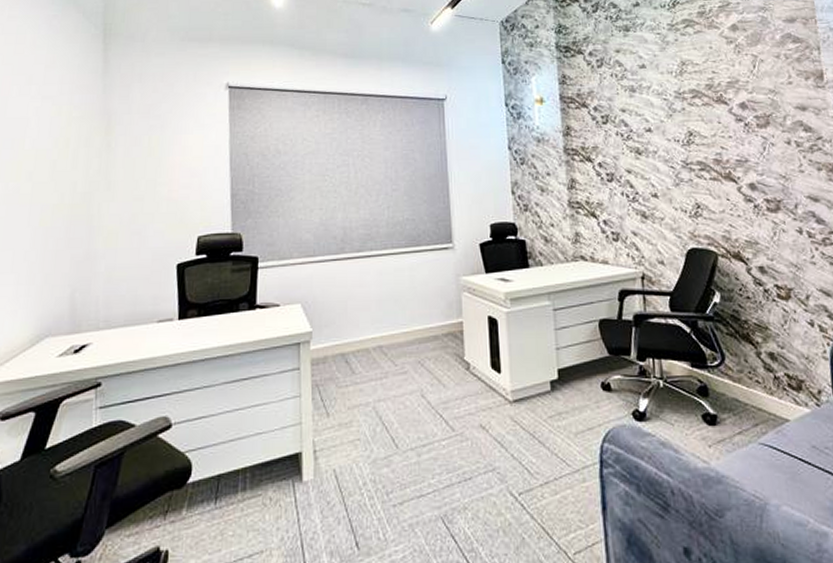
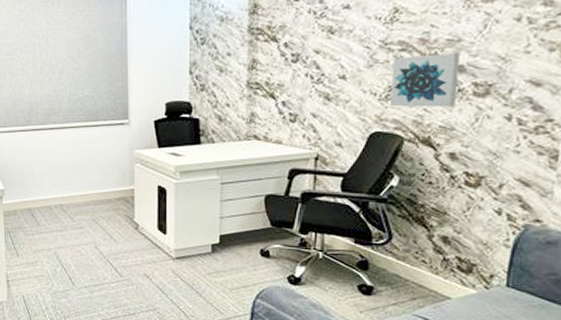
wall art: none [695,171,755,223] -> present [390,52,460,107]

